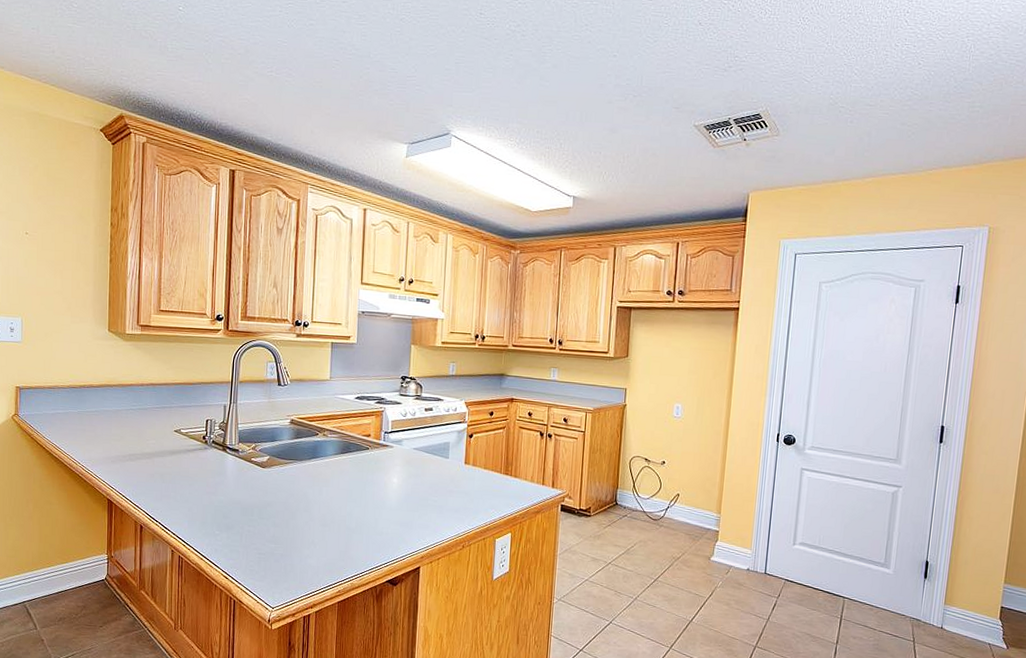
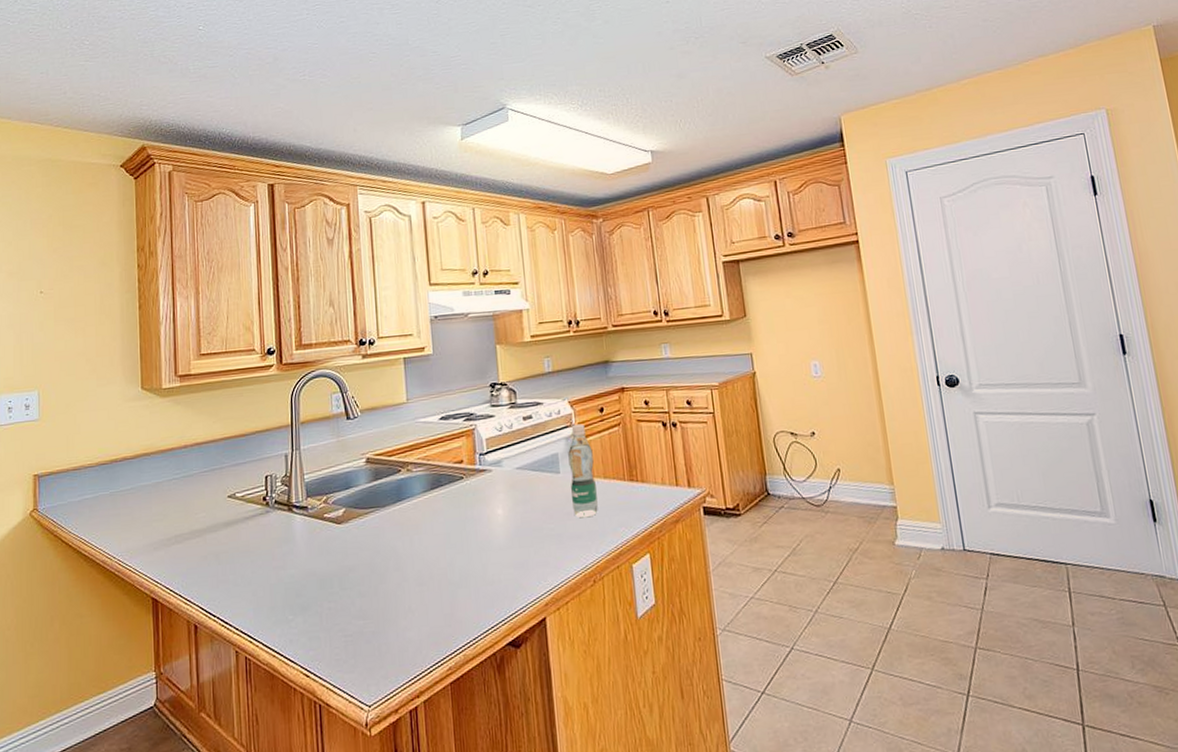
bottle: none [454,421,479,497] -> present [568,424,598,518]

